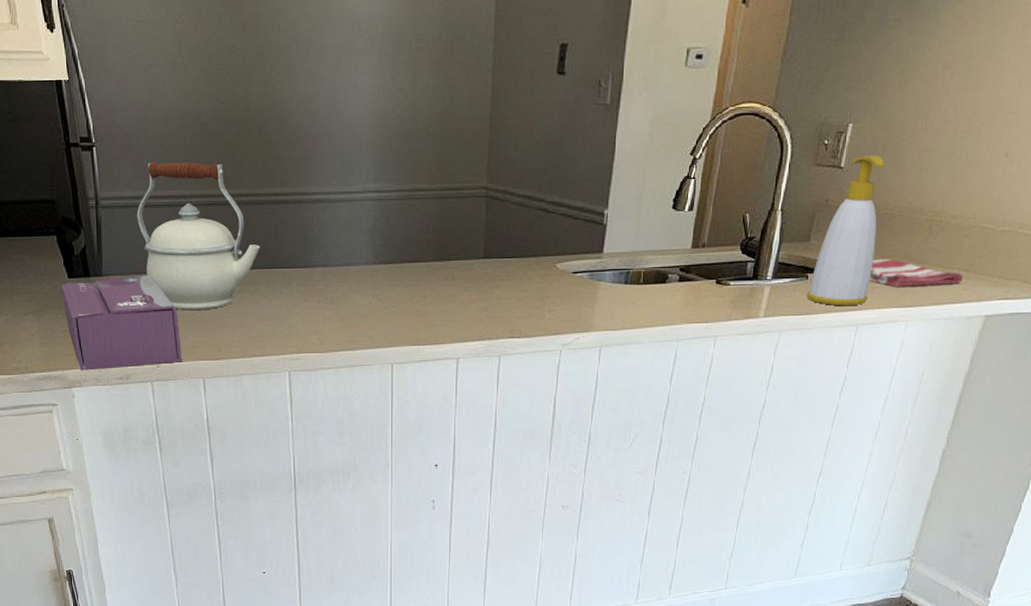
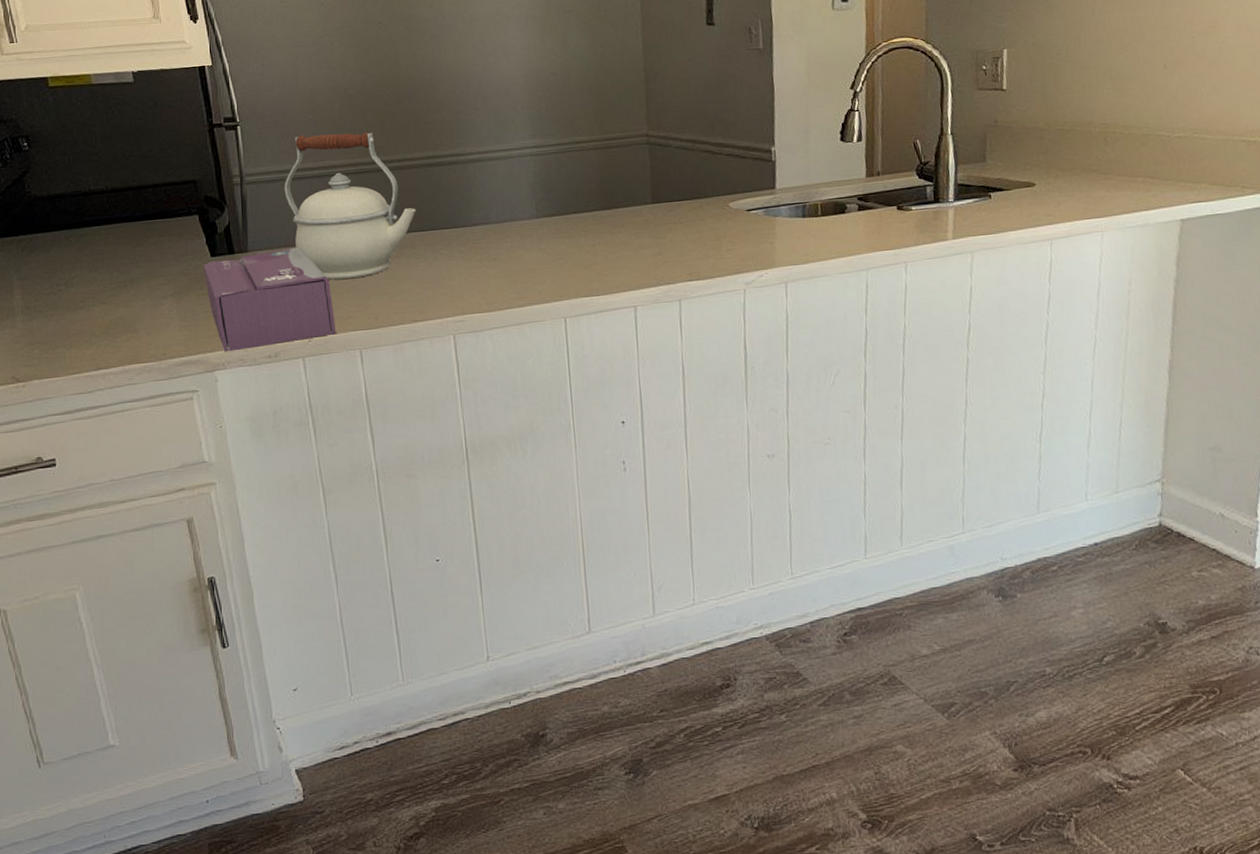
soap bottle: present [806,155,884,306] -> none [992,76,1057,222]
dish towel: present [869,258,963,288] -> none [1053,171,1149,200]

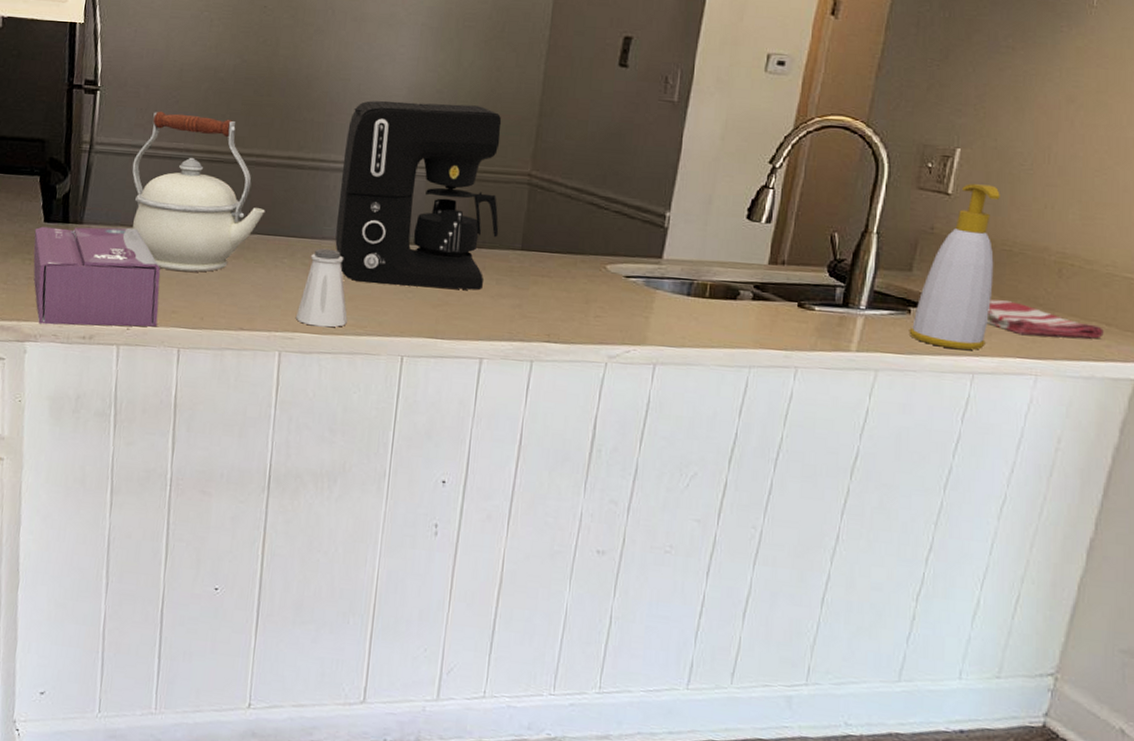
saltshaker: none [462,233,510,306] -> present [295,248,348,328]
coffee maker: none [477,81,630,258] -> present [335,100,502,291]
soap bottle: none [992,76,1057,222] -> present [909,184,1000,351]
dish towel: none [1053,171,1149,200] -> present [986,299,1104,339]

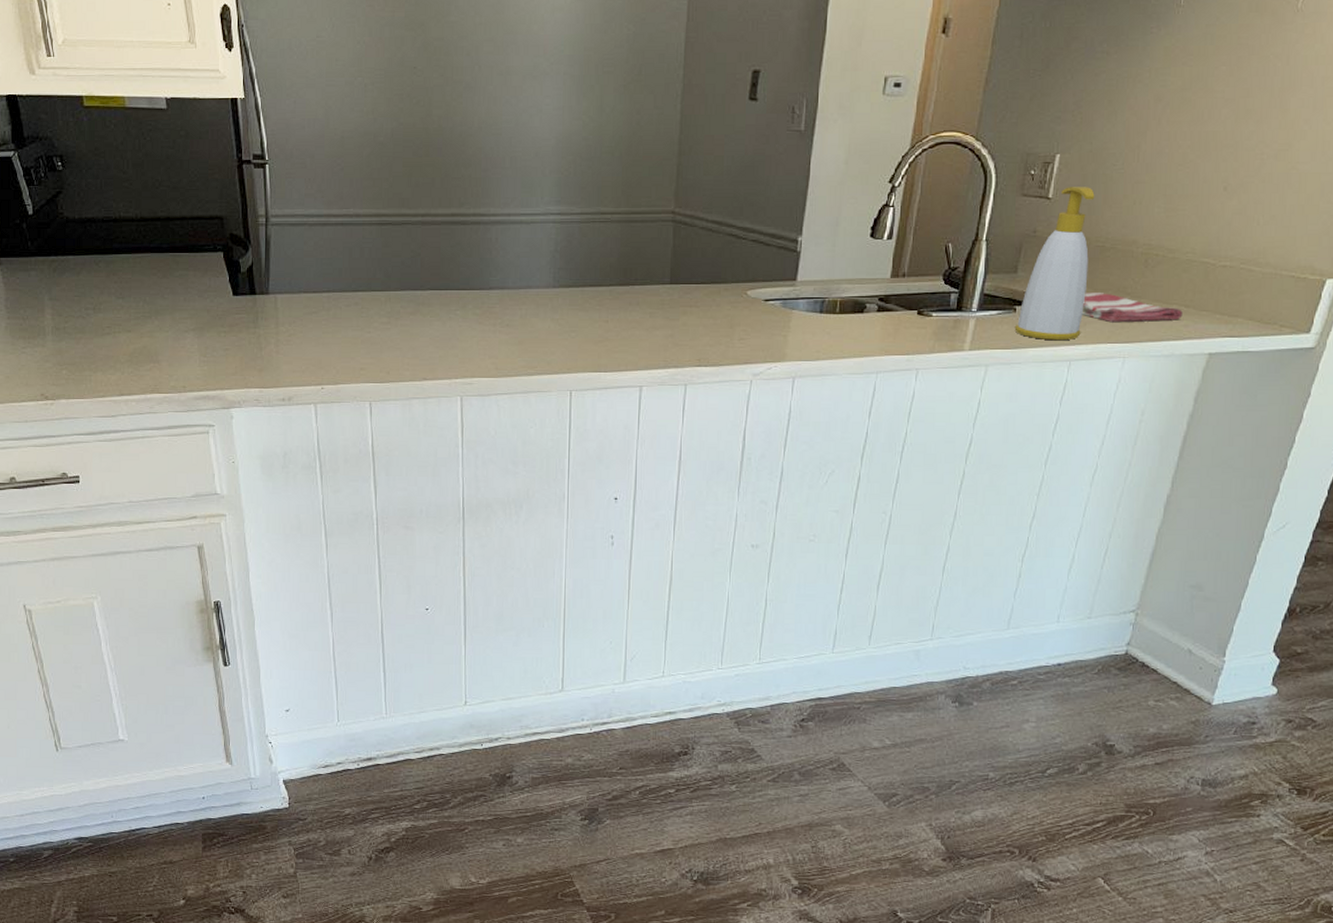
tissue box: present [33,226,161,327] -> none [225,294,348,391]
kettle: present [132,111,266,272] -> none [308,179,435,331]
saltshaker: present [295,248,348,328] -> none [472,298,519,371]
coffee maker: present [335,100,502,291] -> none [501,150,649,326]

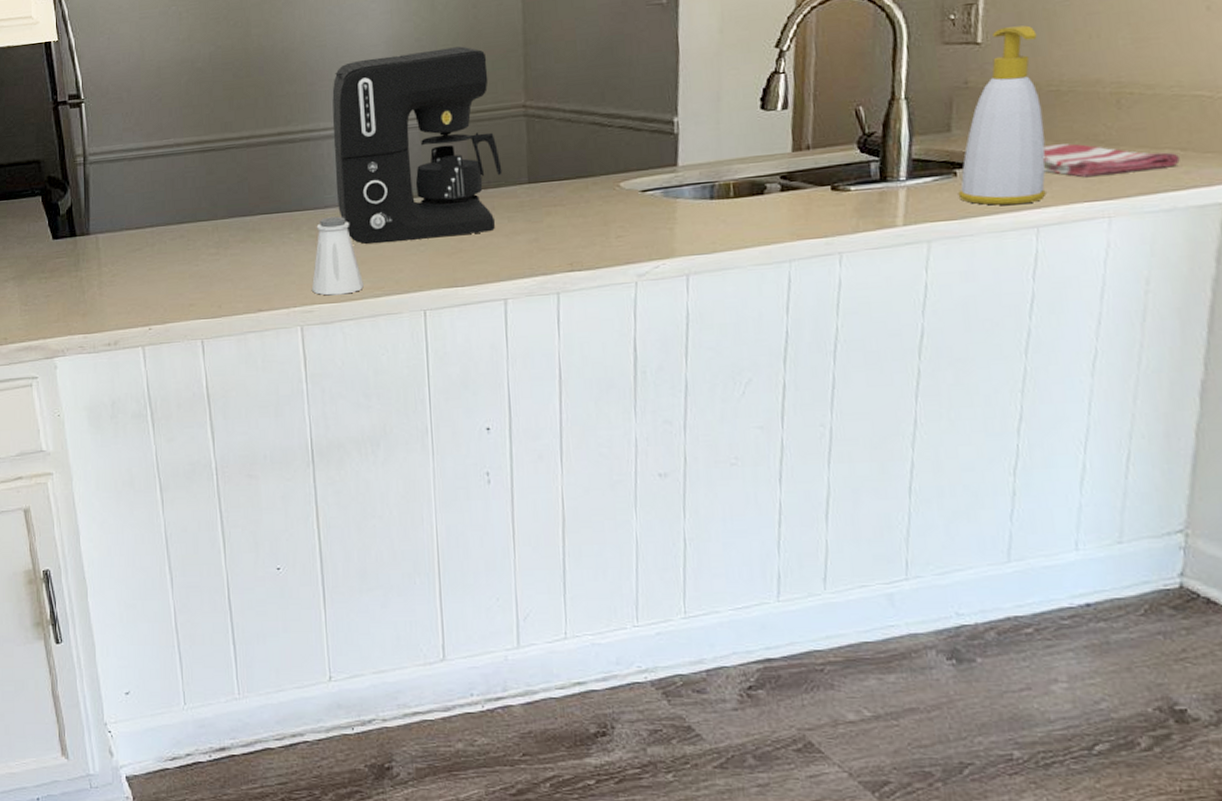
saltshaker: none [472,298,519,371] -> present [311,216,364,296]
coffee maker: none [501,150,649,326] -> present [332,46,503,244]

